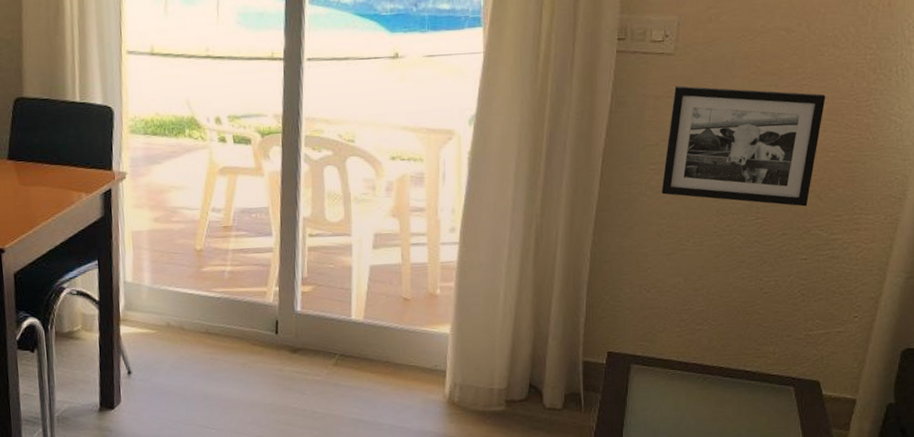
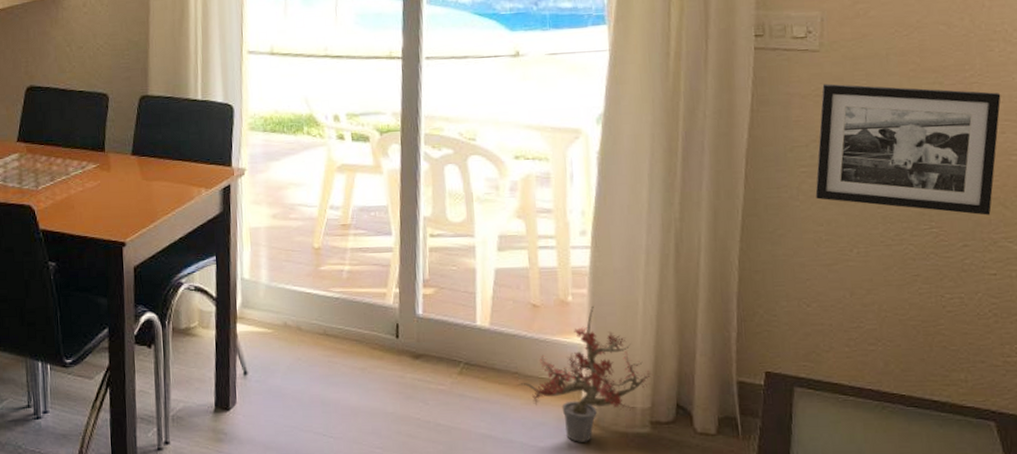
potted plant: none [388,297,509,422] -> present [517,305,652,442]

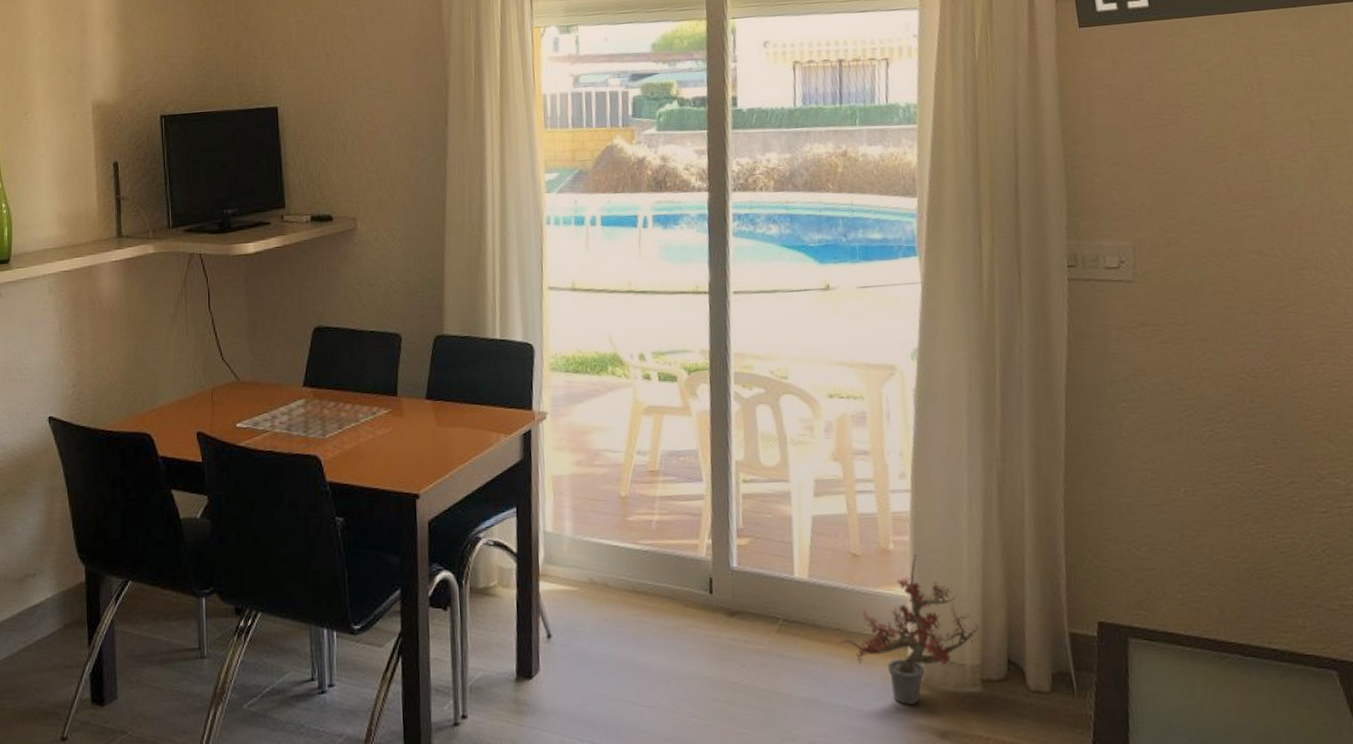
picture frame: present [815,83,1001,216] -> none [1138,315,1317,450]

